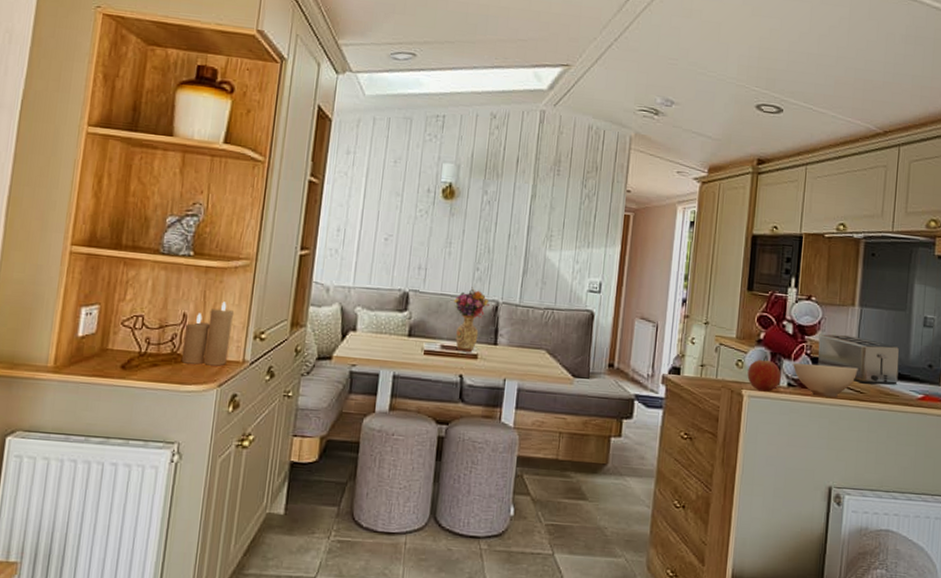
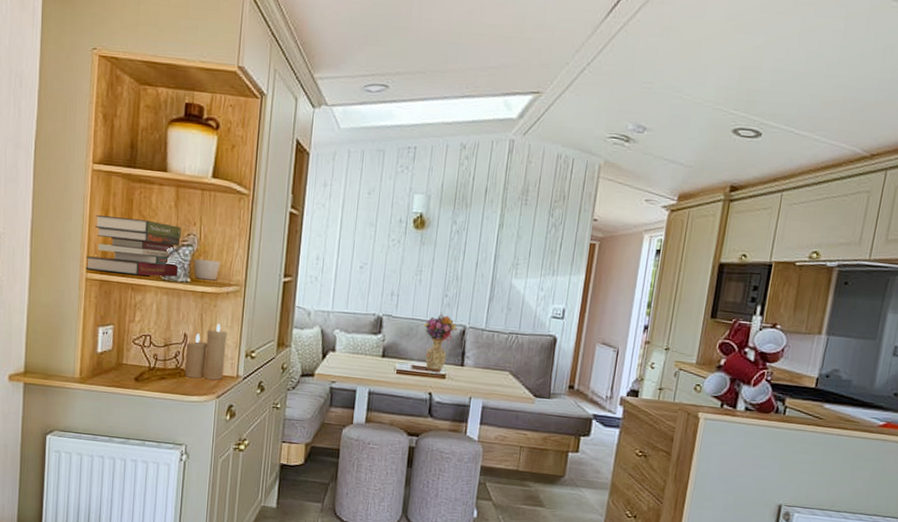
books: none [70,182,186,250] -> present [85,215,181,277]
candle: none [197,229,230,254] -> present [192,258,221,281]
fruit: present [747,355,781,392] -> none [704,381,740,416]
bowl: present [792,363,858,398] -> none [751,389,819,423]
toaster: present [817,333,900,385] -> none [778,361,864,412]

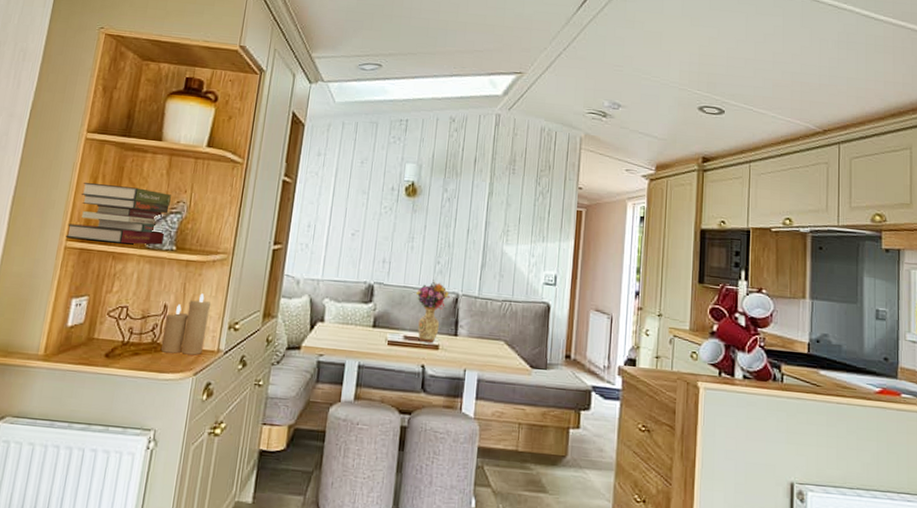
candle: present [192,258,221,281] -> none [180,225,210,249]

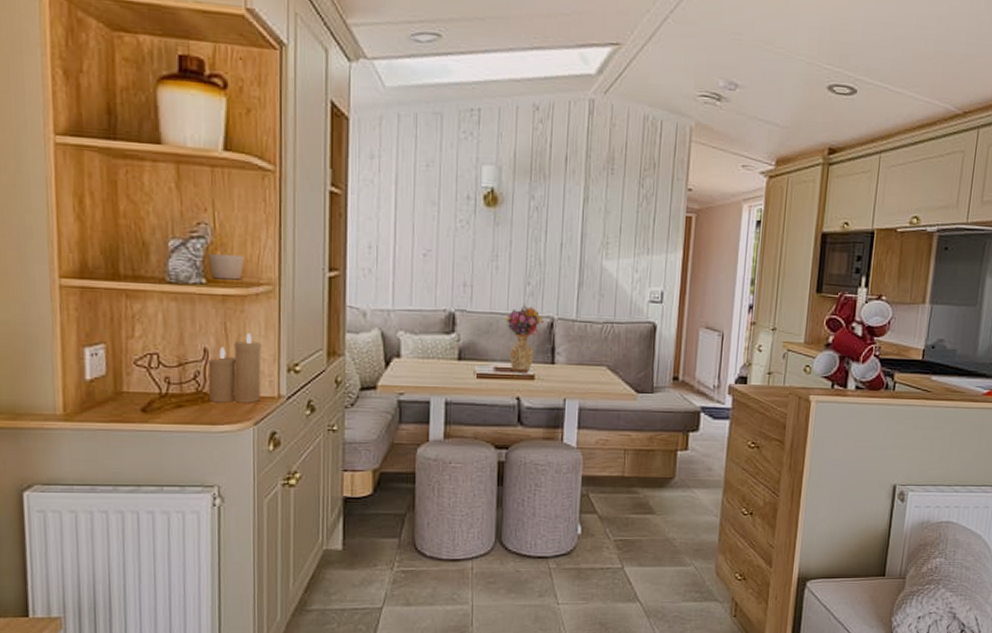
books: present [66,183,171,245] -> none [58,203,189,279]
candle: none [180,225,210,249] -> present [206,253,245,280]

